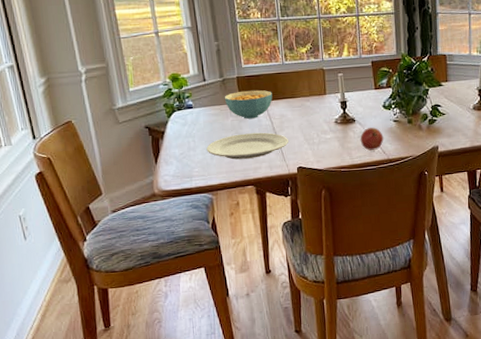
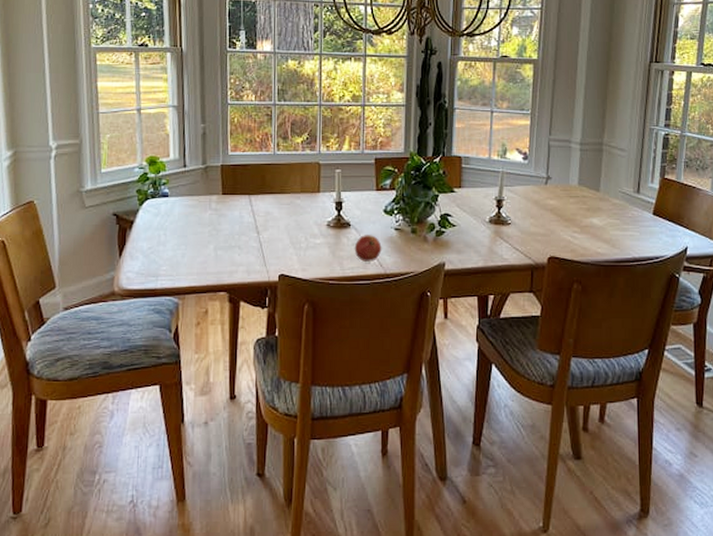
plate: present [206,132,288,160] -> none [178,230,272,260]
cereal bowl: present [224,90,273,119] -> none [204,181,259,214]

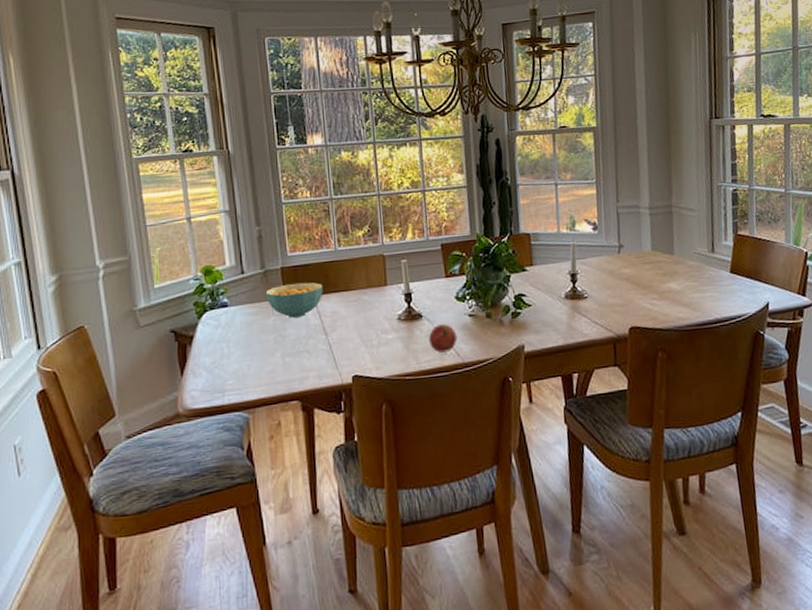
cereal bowl: none [204,181,259,214] -> present [265,282,323,318]

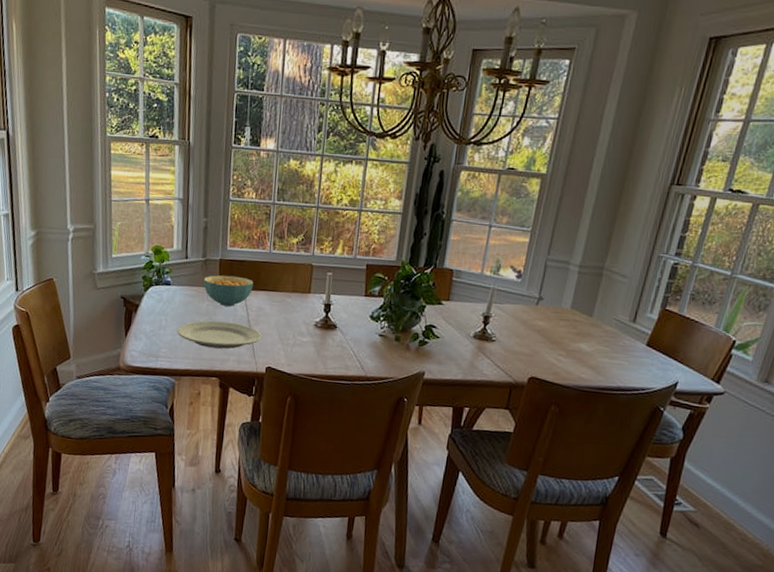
plate: none [243,333,342,369] -> present [177,320,262,349]
fruit: present [428,324,458,353] -> none [338,338,365,364]

